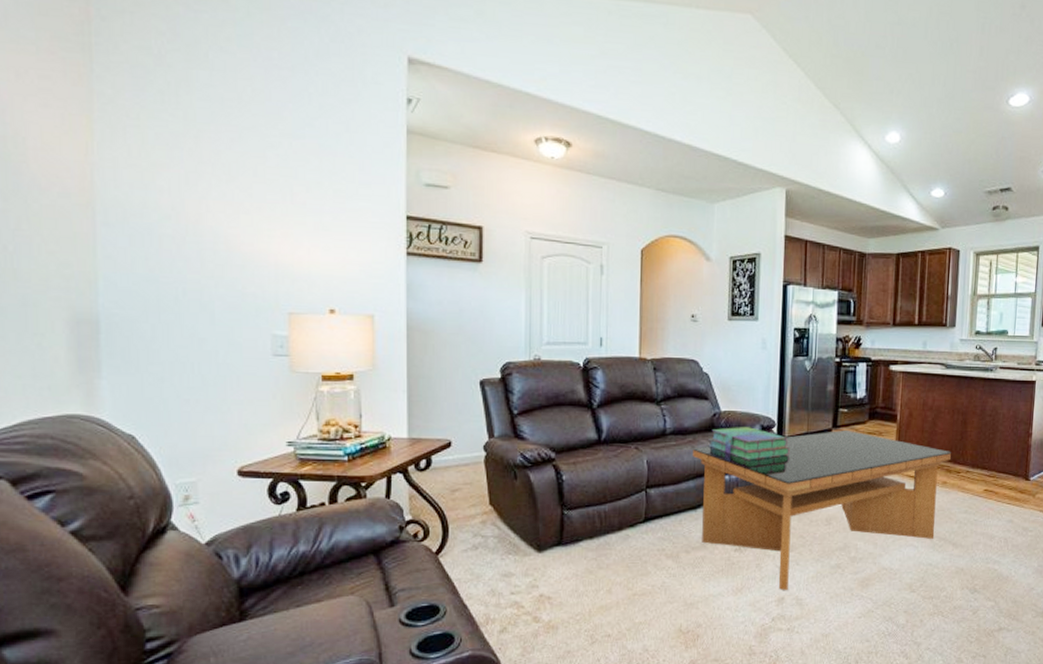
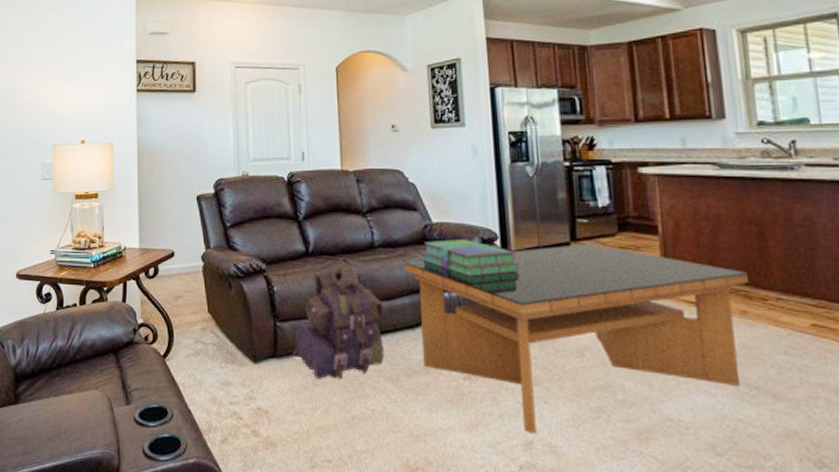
backpack: none [577,453,670,562] -> present [291,266,384,379]

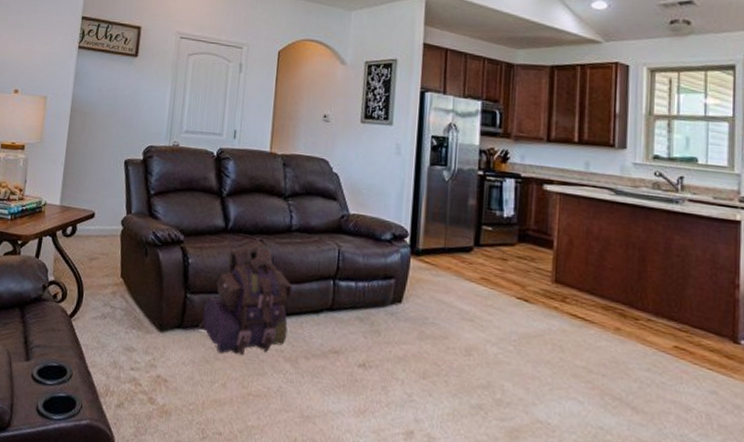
coffee table: present [405,243,748,433] -> none [318,248,625,423]
stack of books: present [421,239,519,277] -> none [334,231,424,270]

